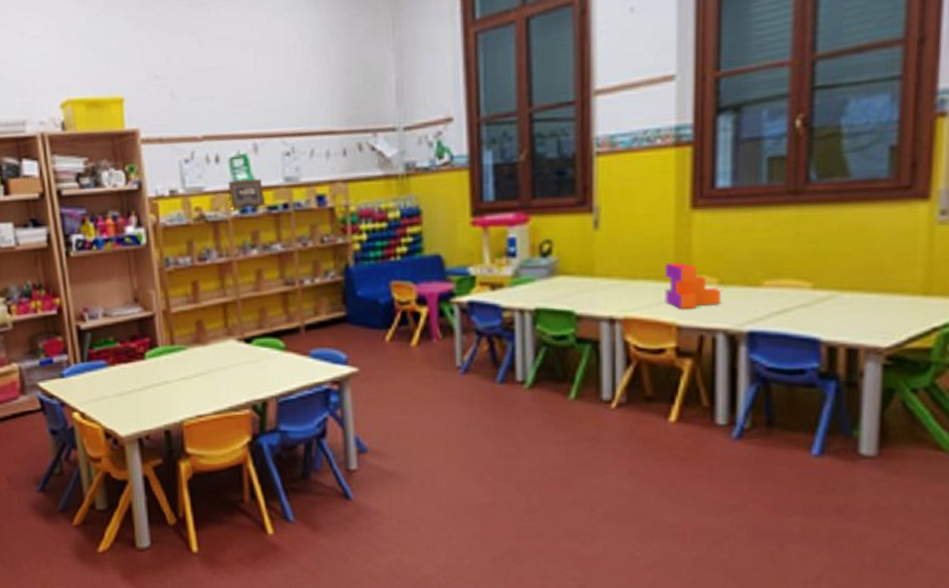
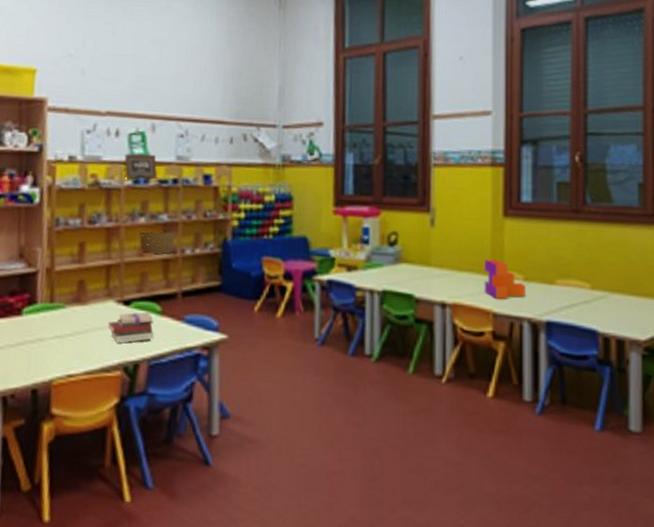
books: none [230,349,281,382] -> present [107,312,155,343]
basket: none [254,261,292,288] -> present [140,230,176,255]

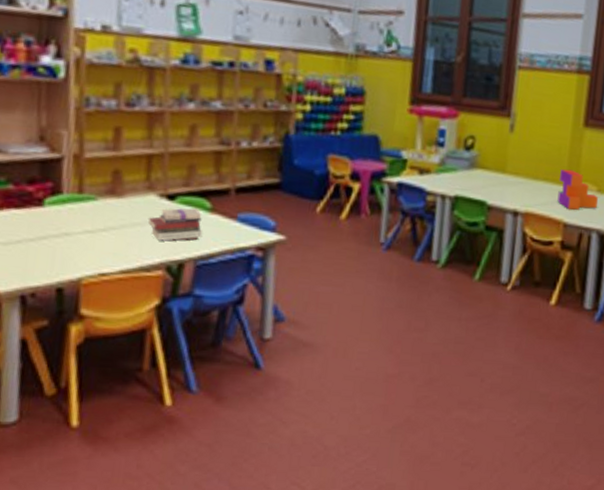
picture frame: present [124,153,158,179] -> none [171,28,211,60]
basket: present [140,230,176,255] -> none [188,117,231,146]

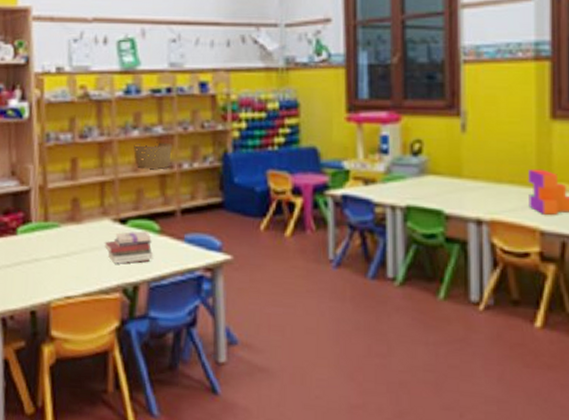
basket: none [188,117,231,146] -> present [134,143,172,170]

